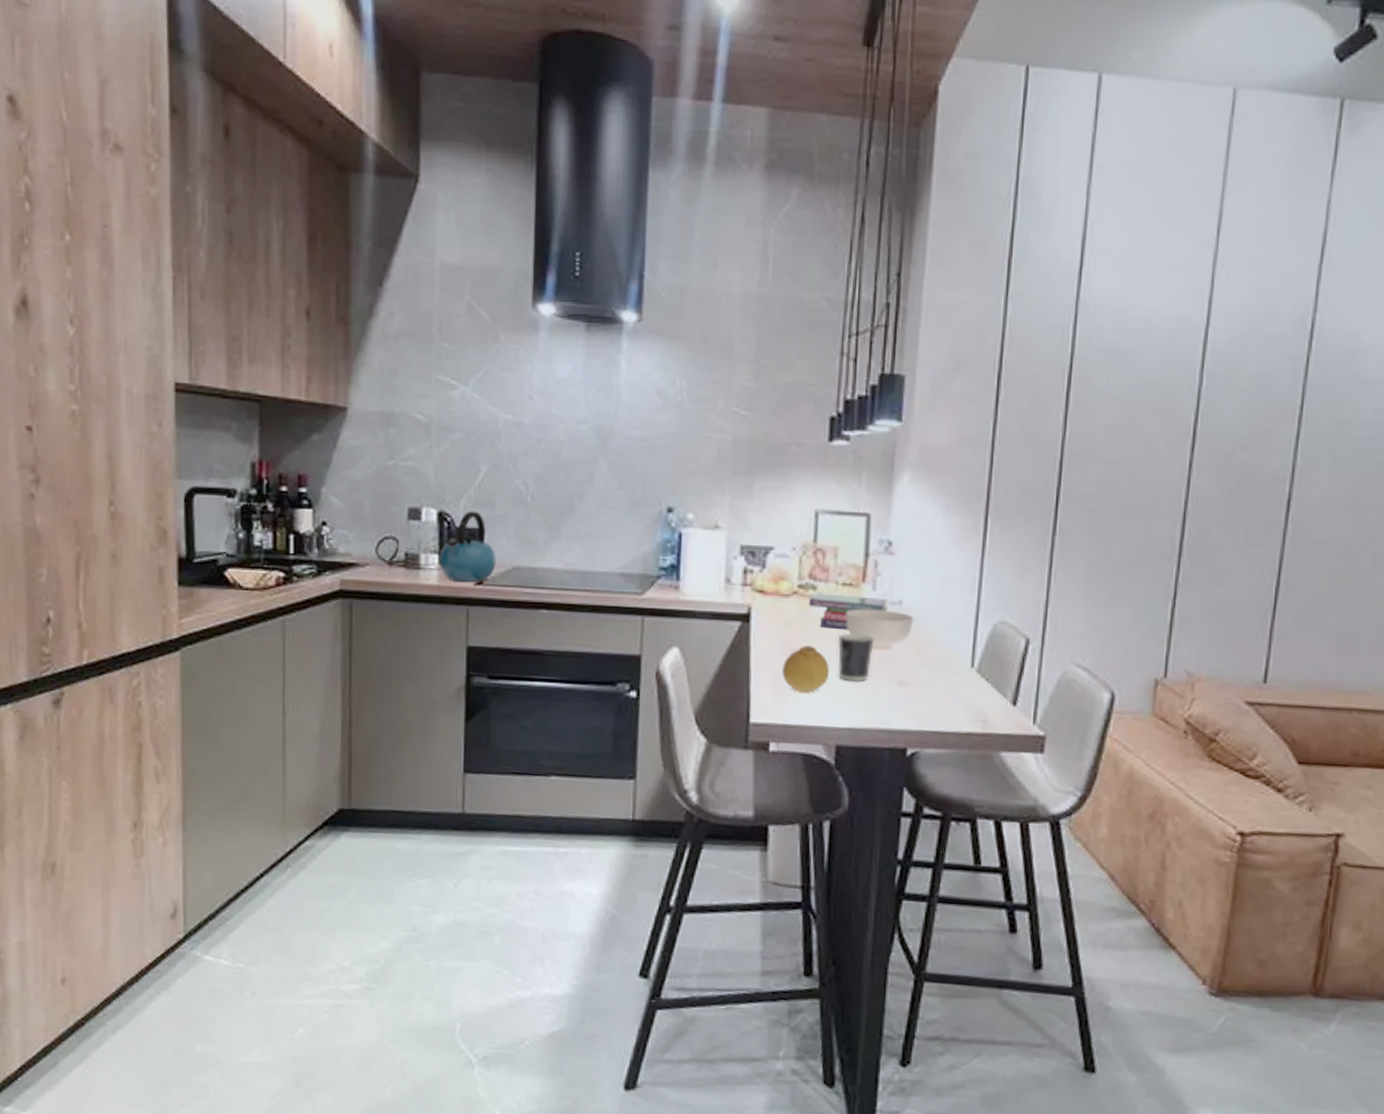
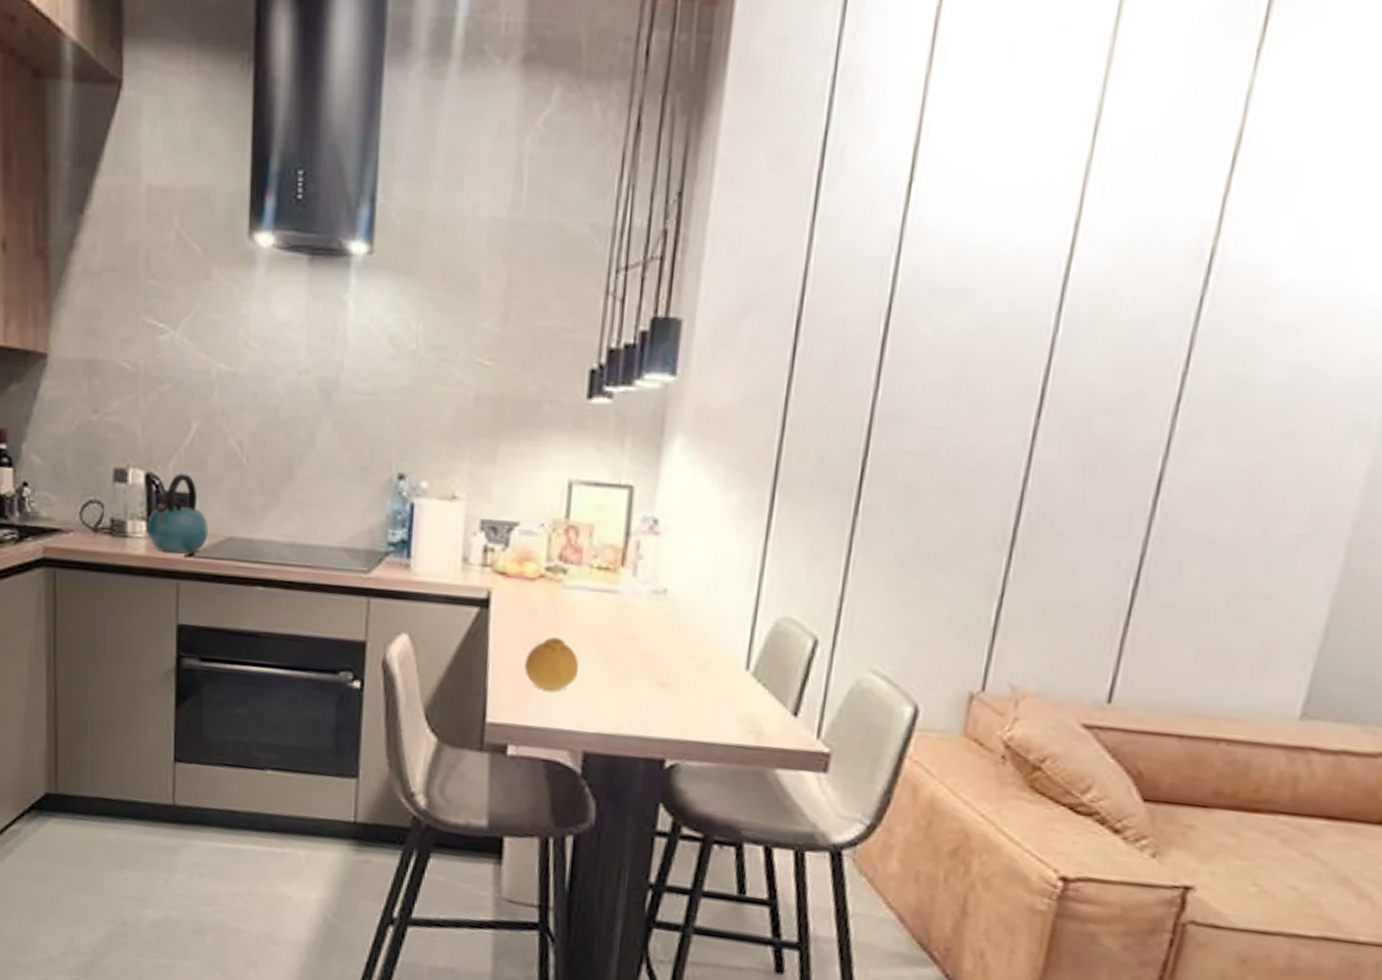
books: present [809,592,888,629] -> none [558,577,650,620]
mug: present [838,633,874,682] -> none [588,624,632,682]
bowl: present [846,608,914,650] -> none [600,597,681,646]

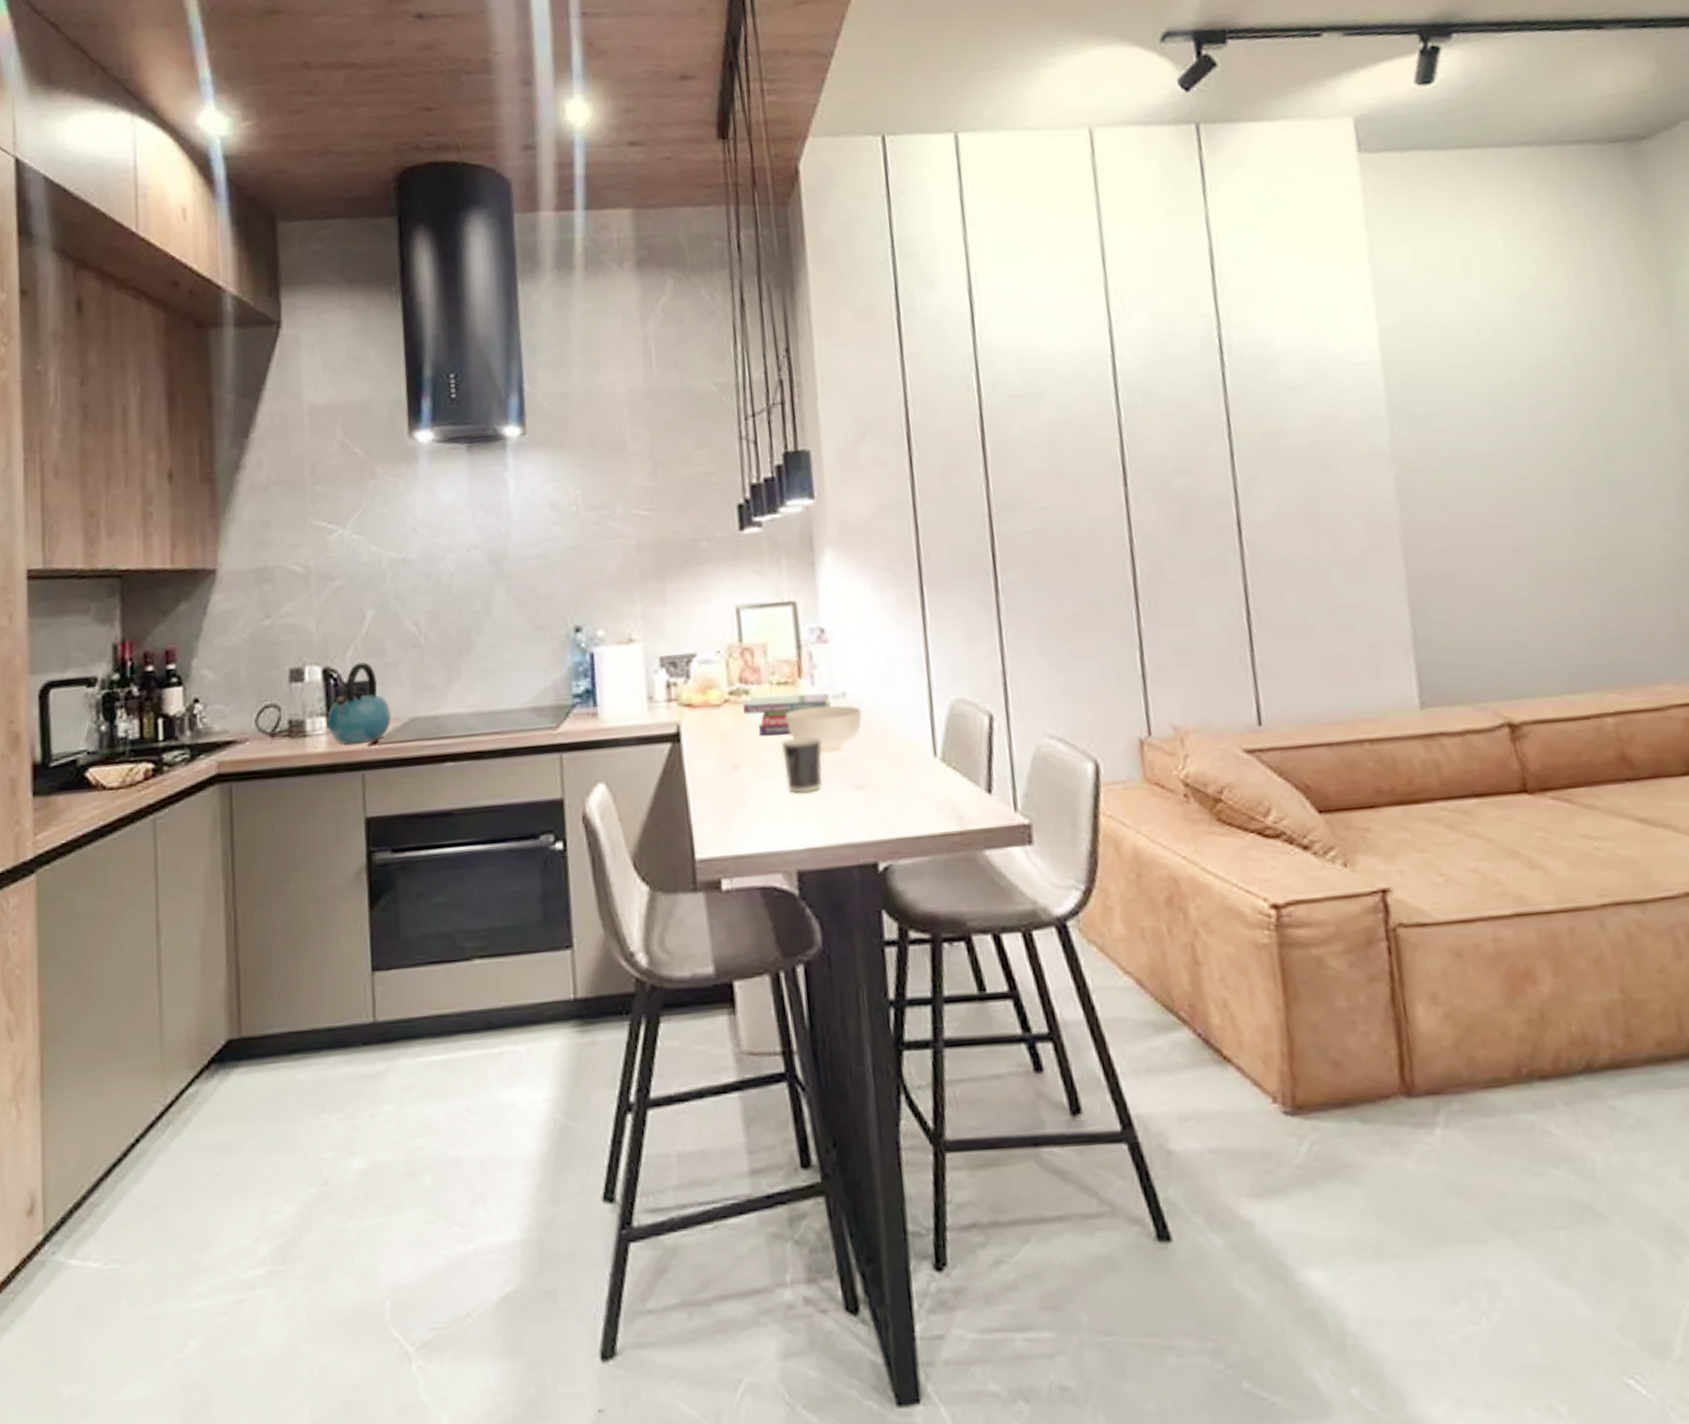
fruit: present [524,637,579,690] -> none [724,759,778,814]
books: none [558,577,650,620] -> present [743,692,832,736]
mug: none [588,624,632,682] -> present [780,737,823,794]
bowl: none [600,597,681,646] -> present [786,705,862,753]

